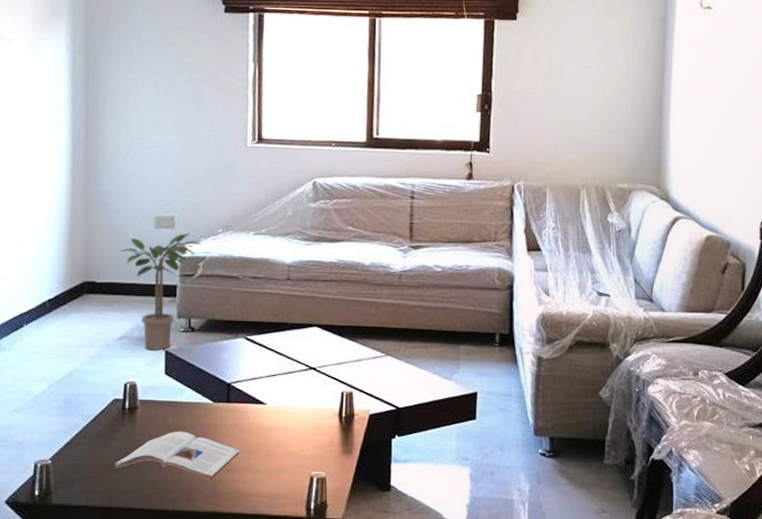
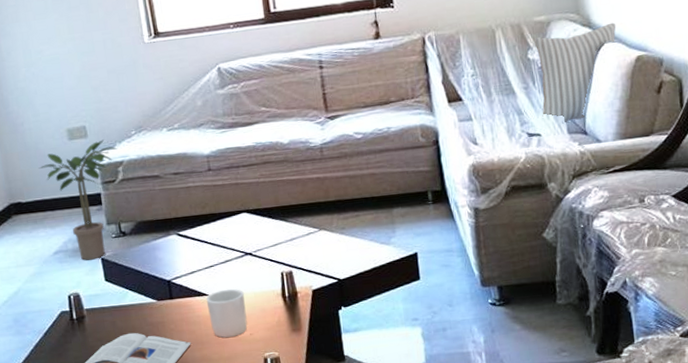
mug: none [262,400,301,450] -> present [206,289,248,338]
pillow: none [613,201,692,288] -> present [533,22,616,124]

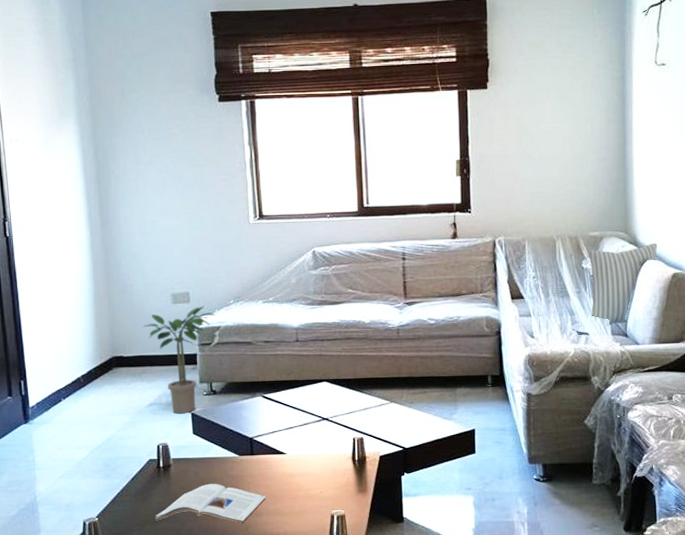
mug: present [206,289,248,338] -> none [283,449,319,493]

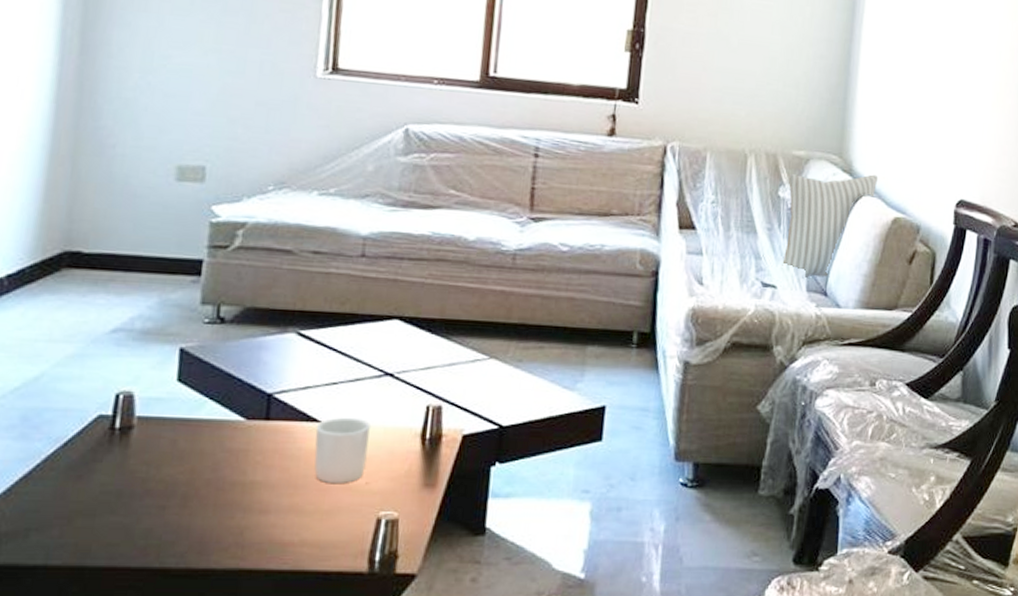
potted plant: present [142,306,216,414] -> none [121,189,243,349]
magazine: present [155,483,266,523] -> none [93,459,280,523]
mug: none [283,449,319,493] -> present [314,417,370,483]

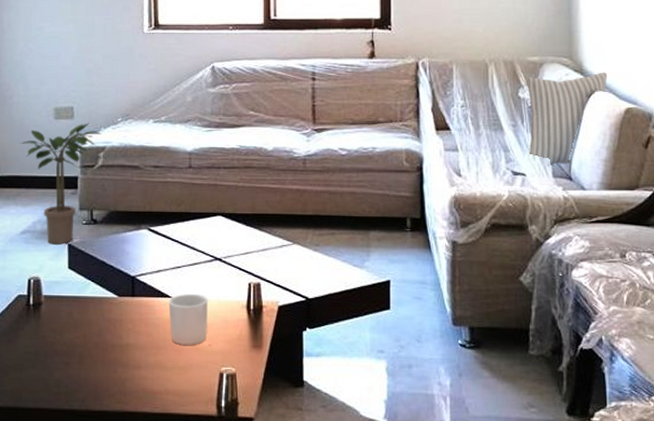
potted plant: none [121,189,243,349] -> present [20,123,101,244]

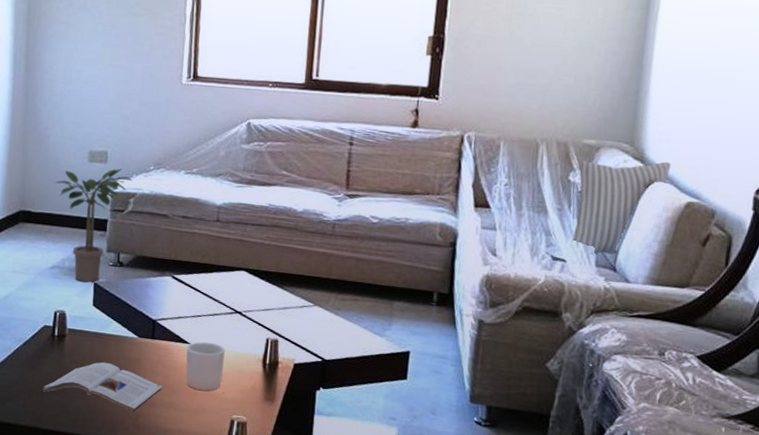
magazine: none [21,327,147,376] -> present [43,362,163,411]

